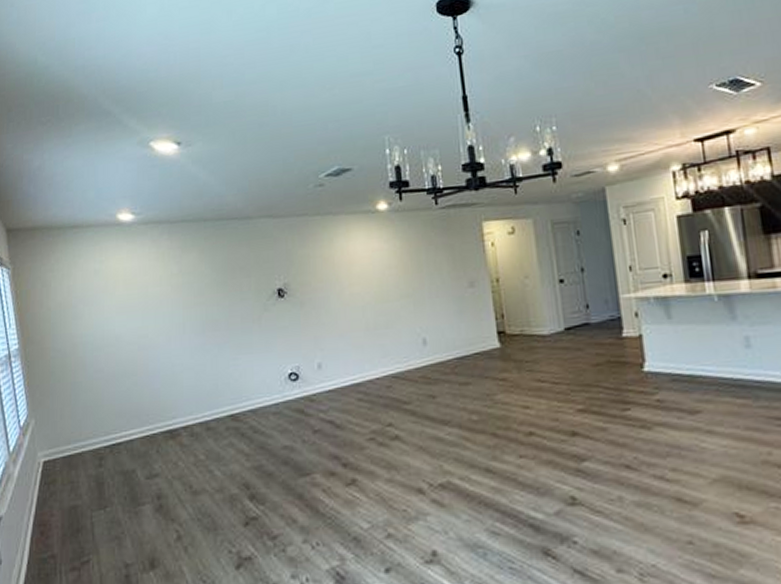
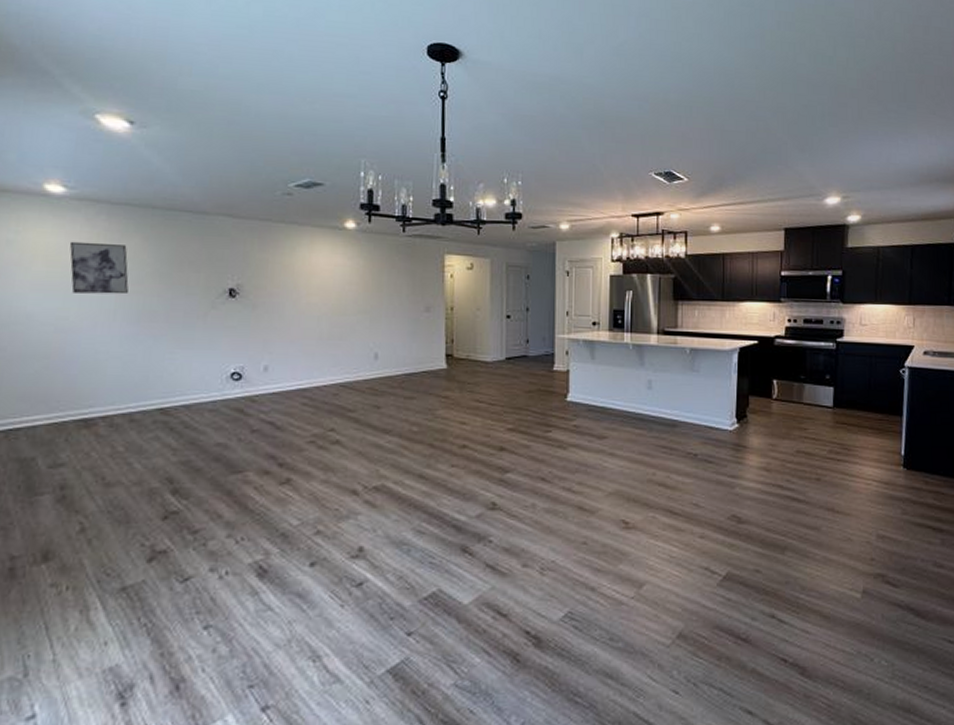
wall art: none [141,260,192,312] -> present [69,241,129,295]

